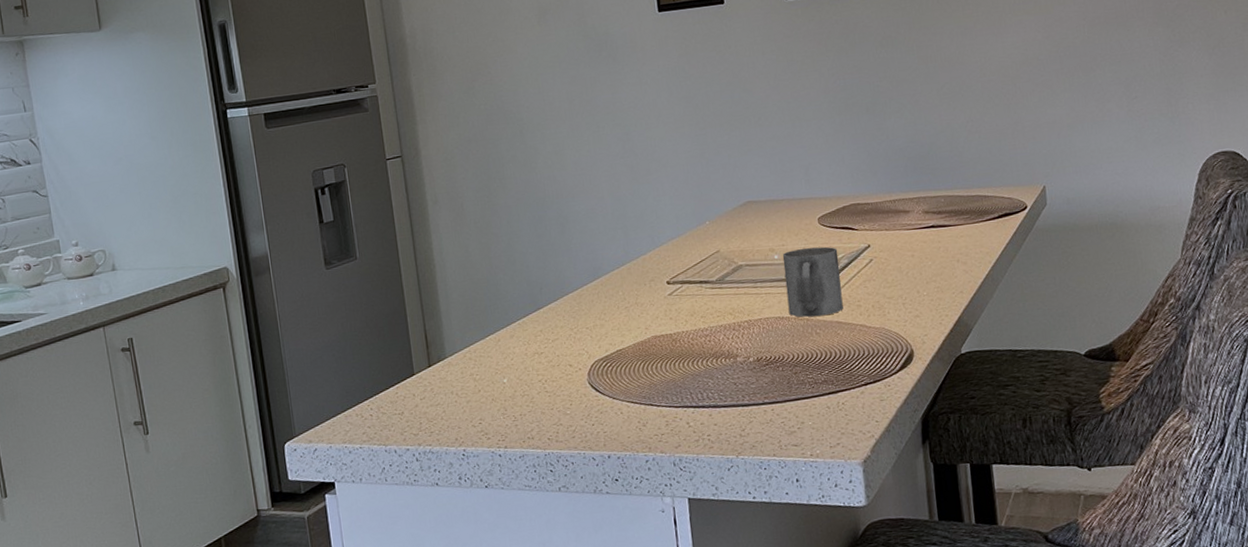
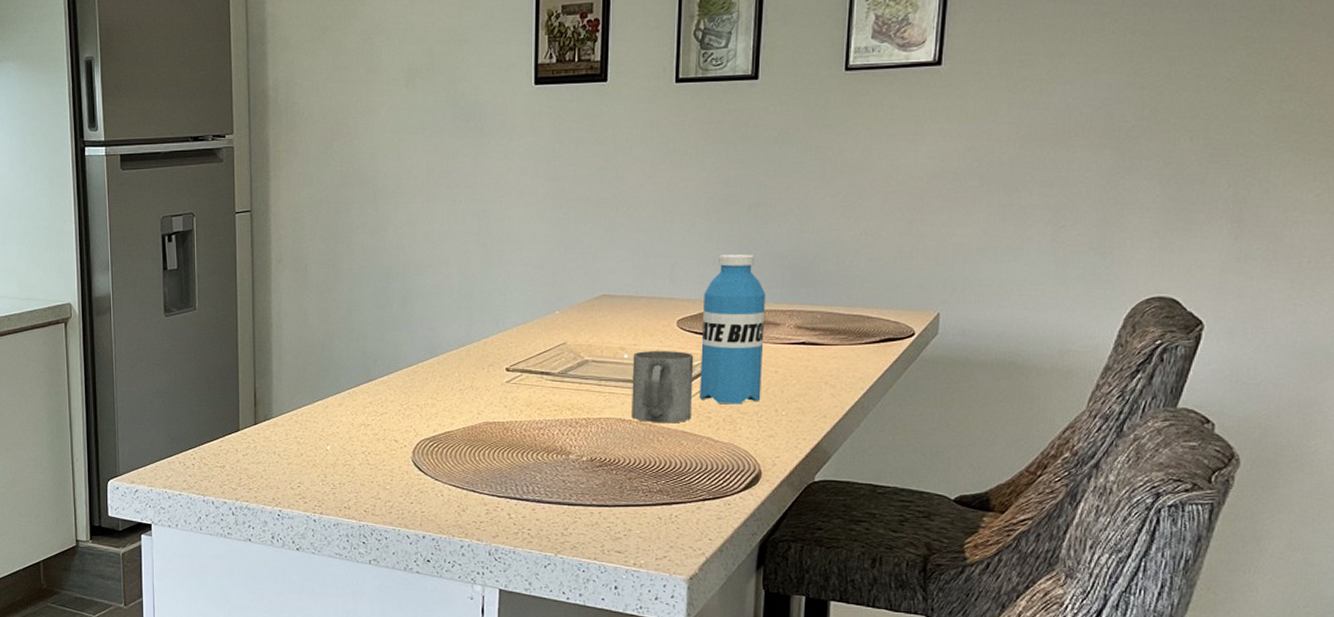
water bottle: none [838,150,903,292] -> present [700,254,766,403]

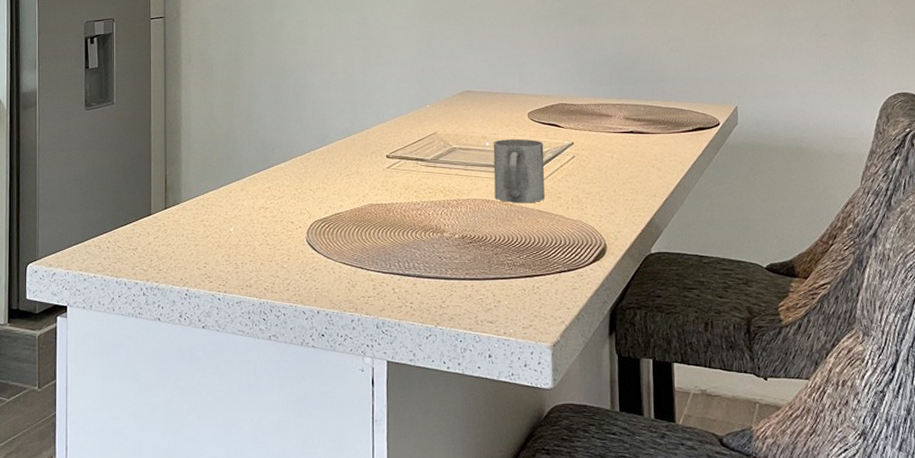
water bottle: present [700,254,766,403] -> none [548,57,601,185]

